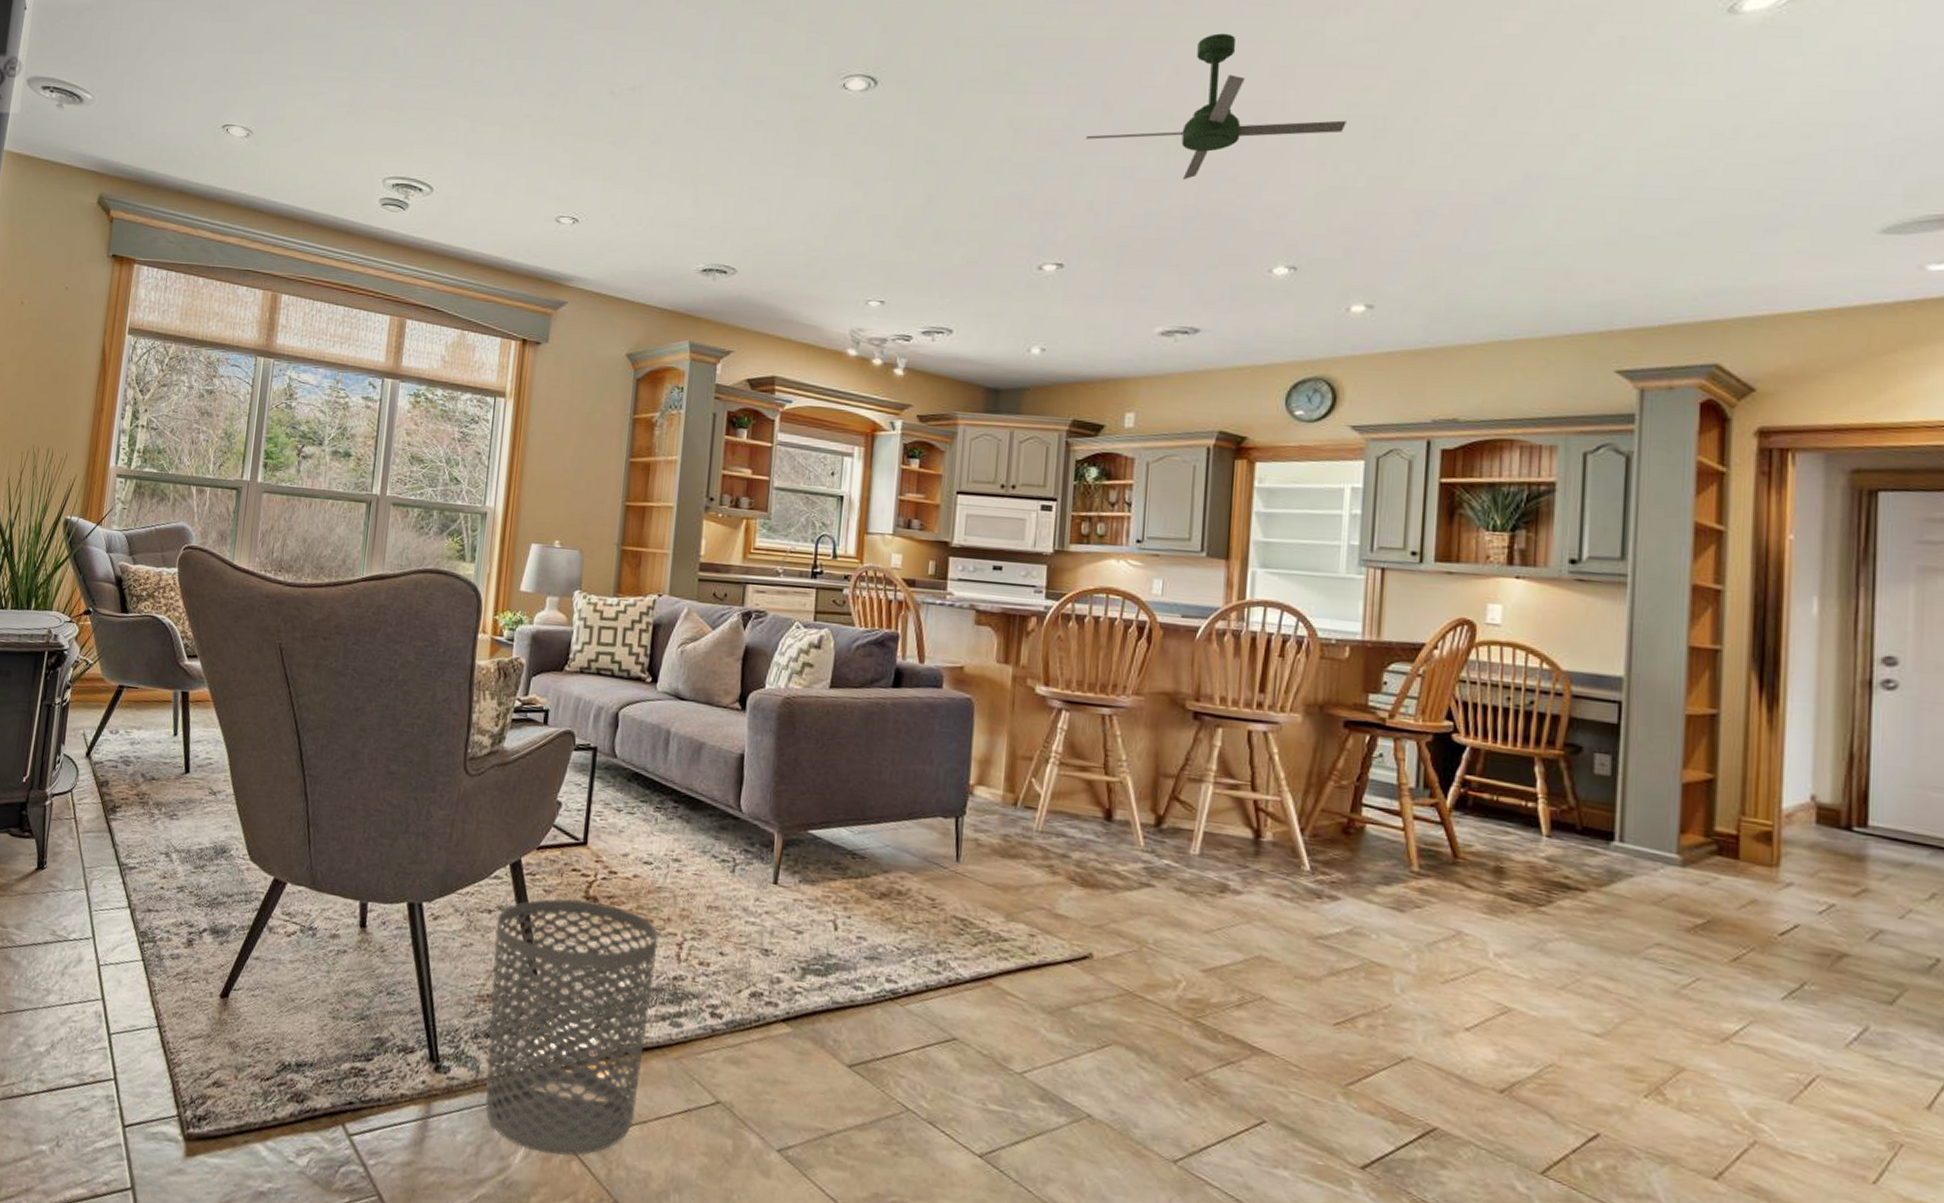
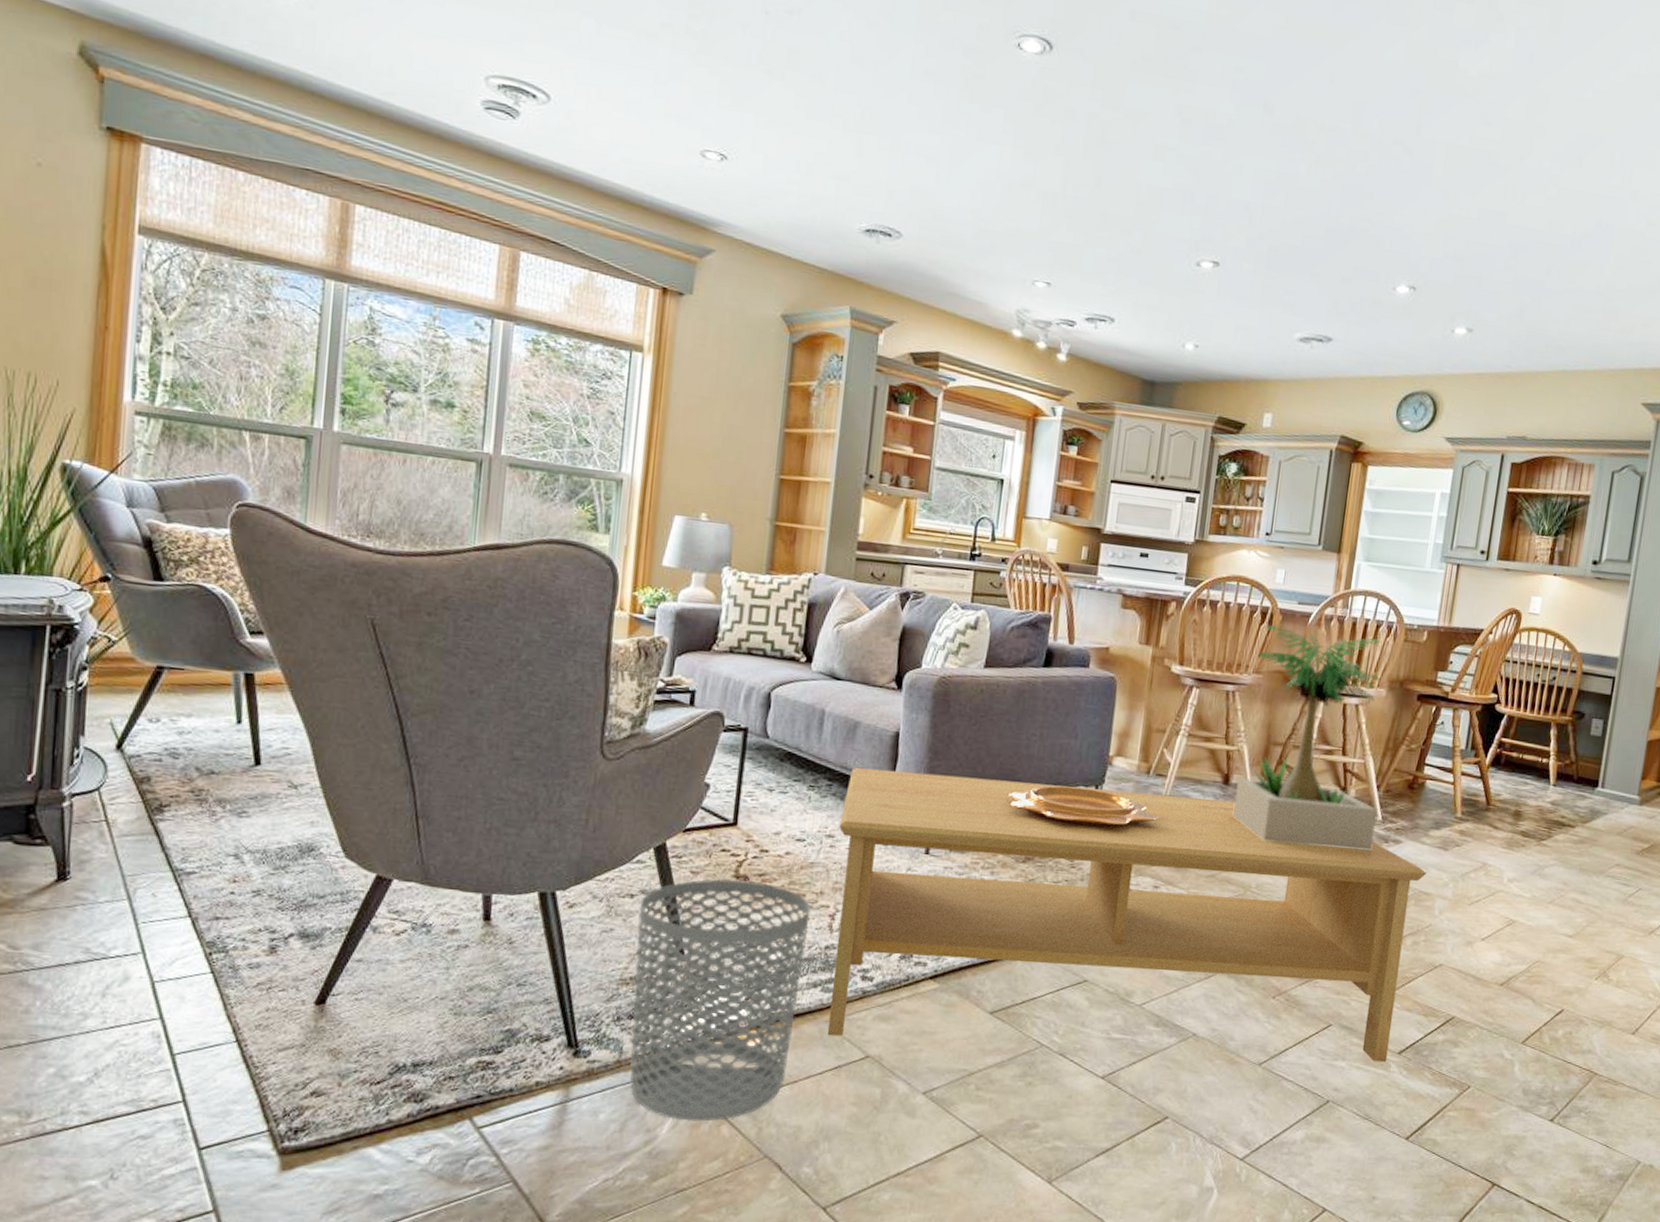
coffee table: none [676,789,1377,1178] -> present [827,767,1426,1063]
decorative bowl: none [859,815,1030,865] -> present [1007,785,1159,828]
ceiling fan: present [1085,33,1347,181] -> none [1246,48,1467,192]
potted plant: none [1118,641,1303,907] -> present [1232,625,1381,850]

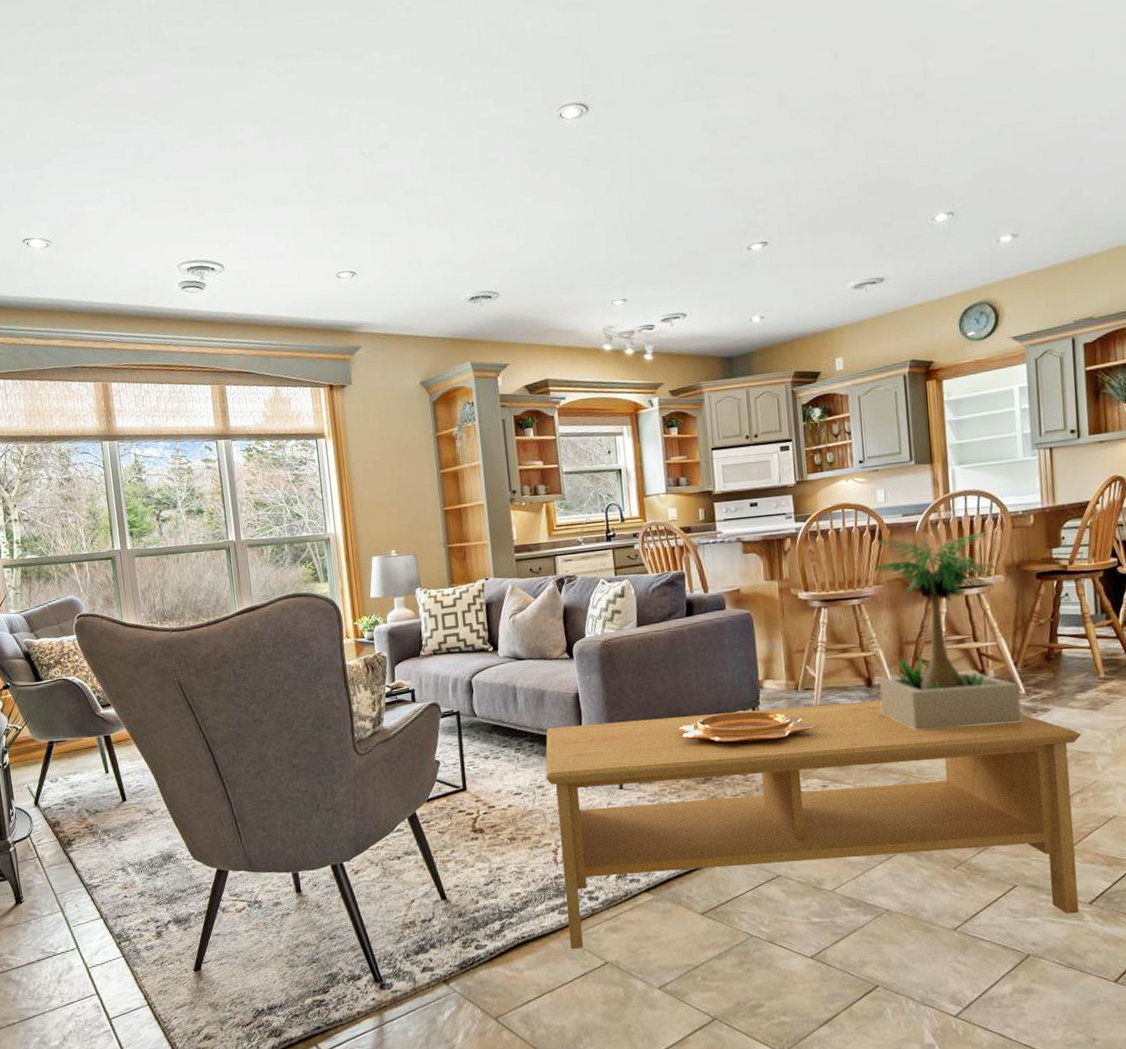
waste bin: present [630,879,811,1122] -> none [406,832,544,1031]

